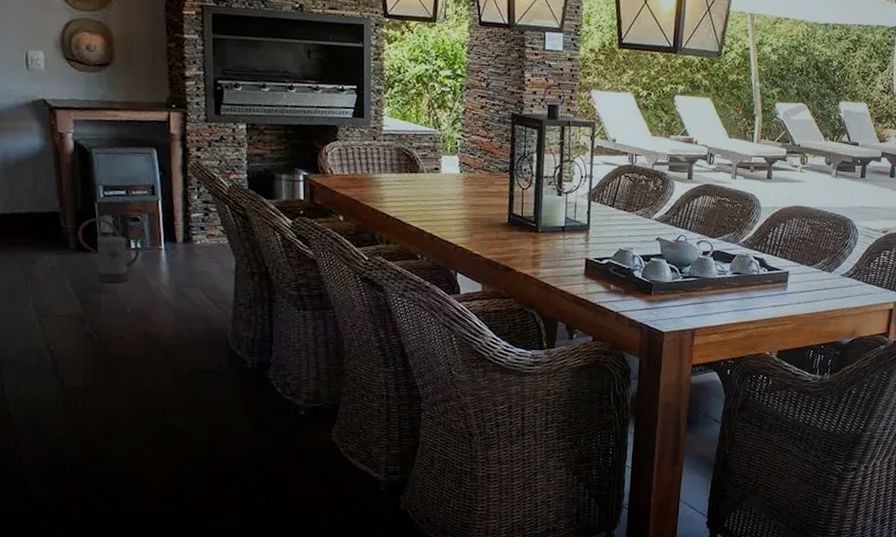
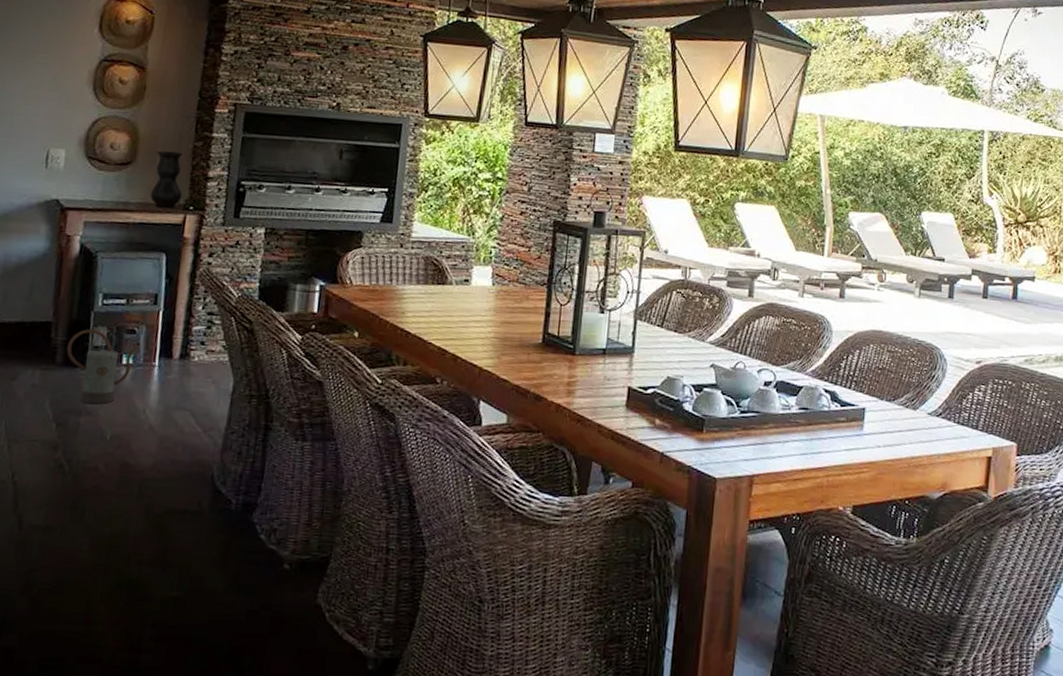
vase: none [132,52,163,107] -> present [149,150,184,209]

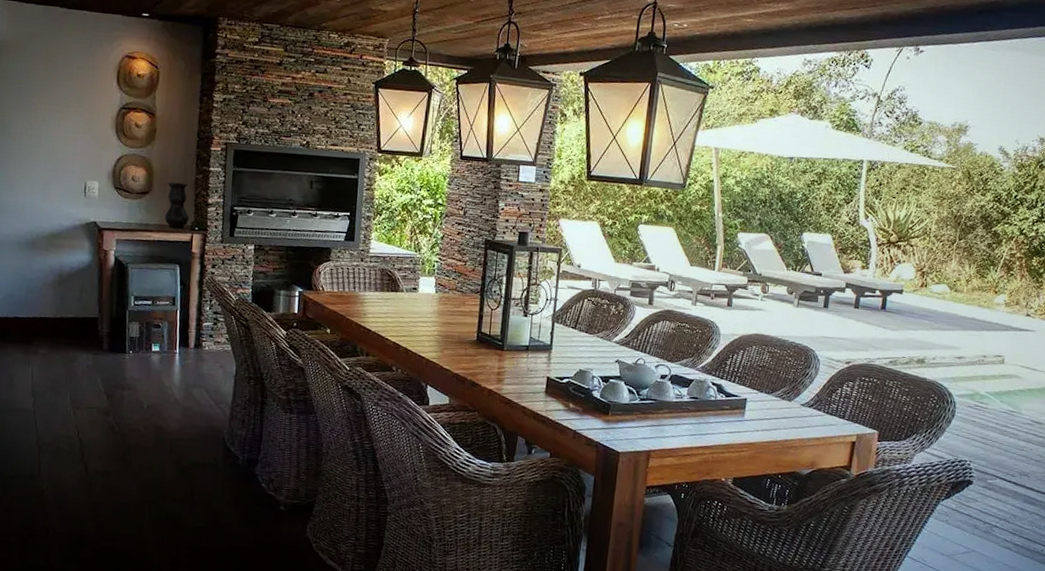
watering can: present [66,329,141,405] -> none [110,324,165,382]

